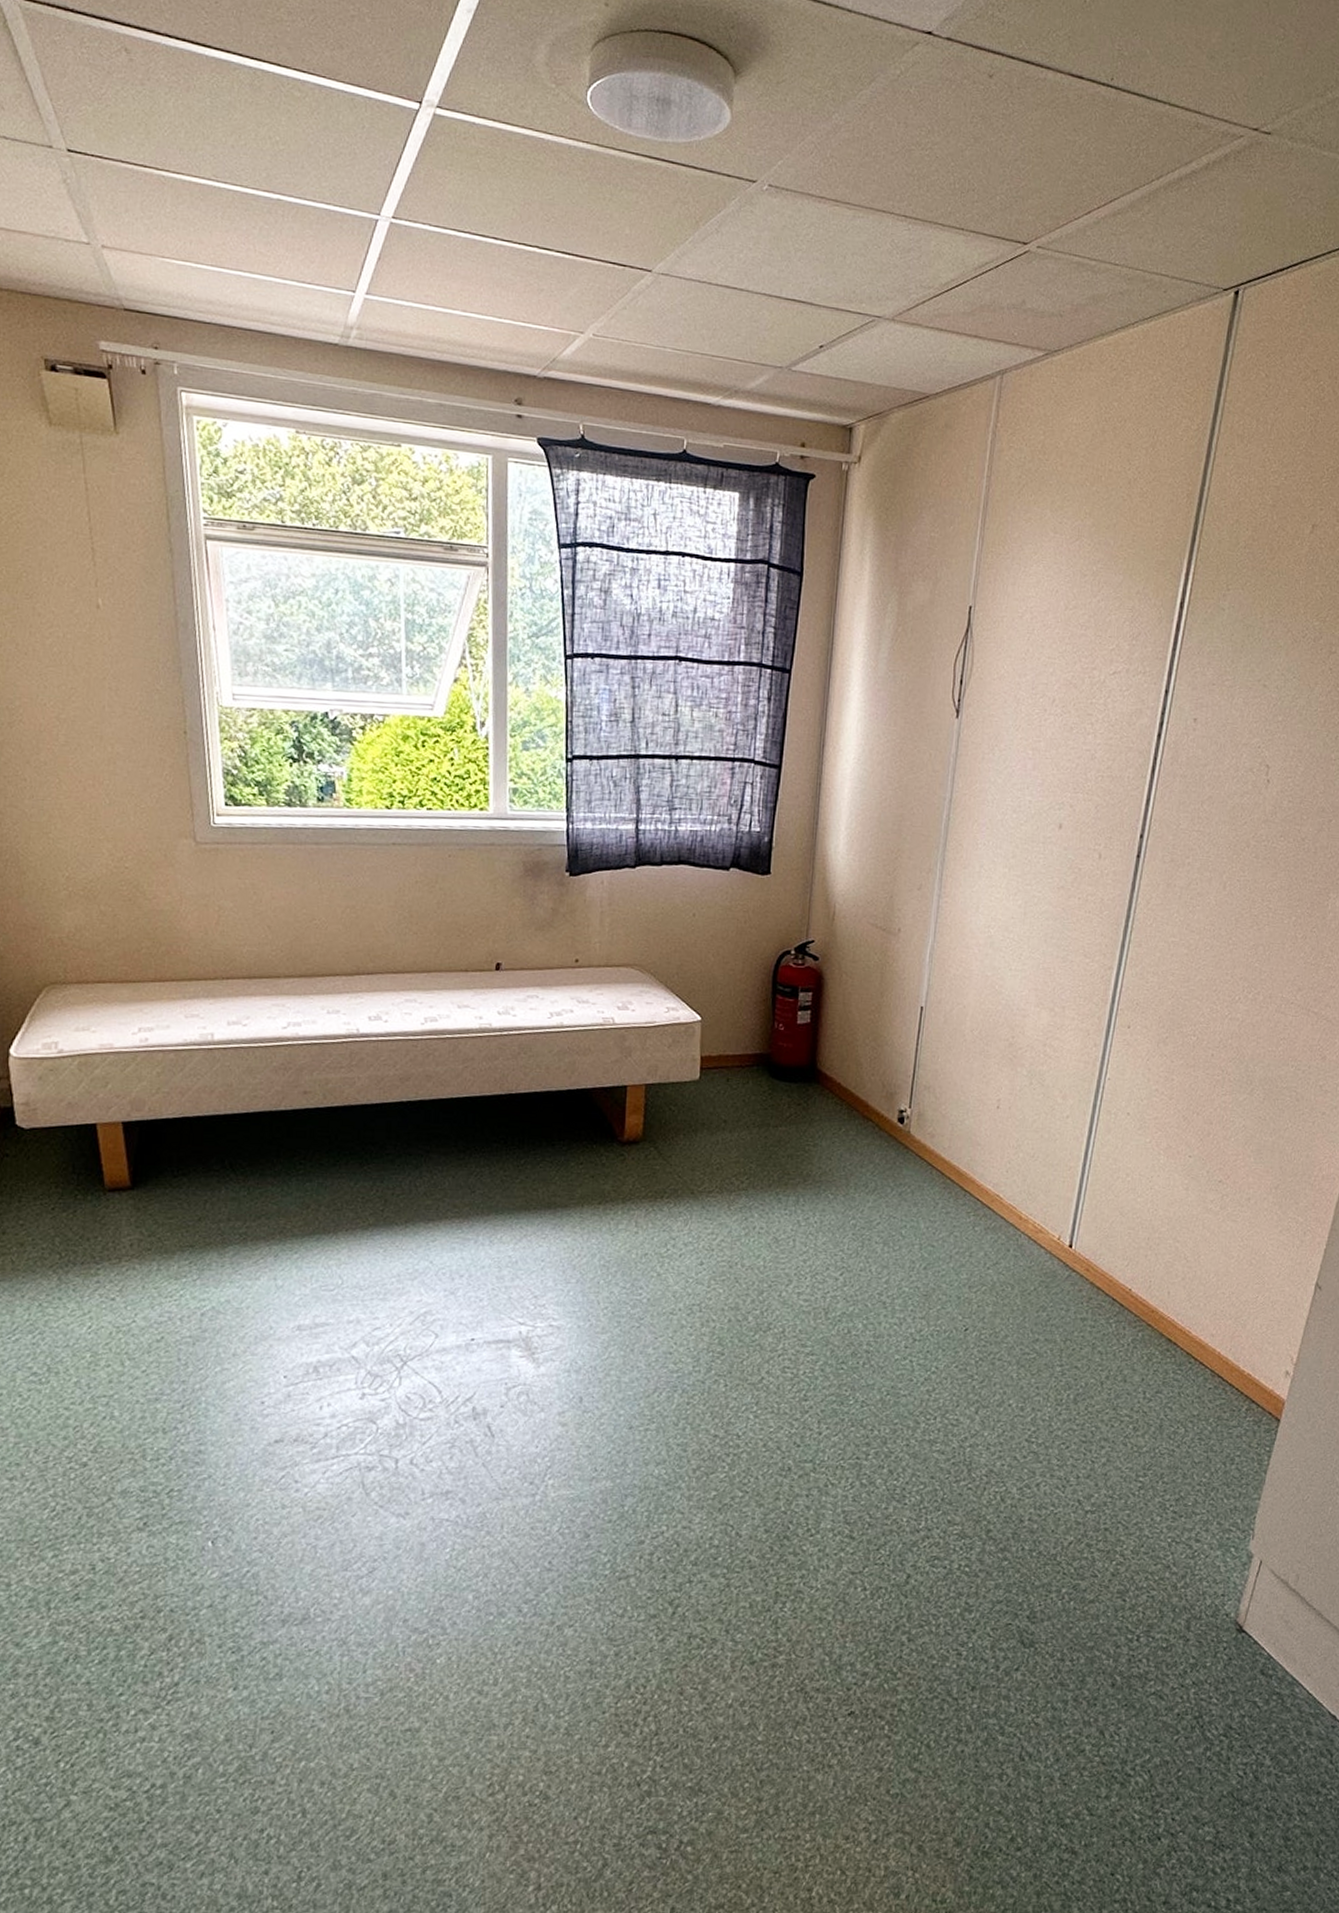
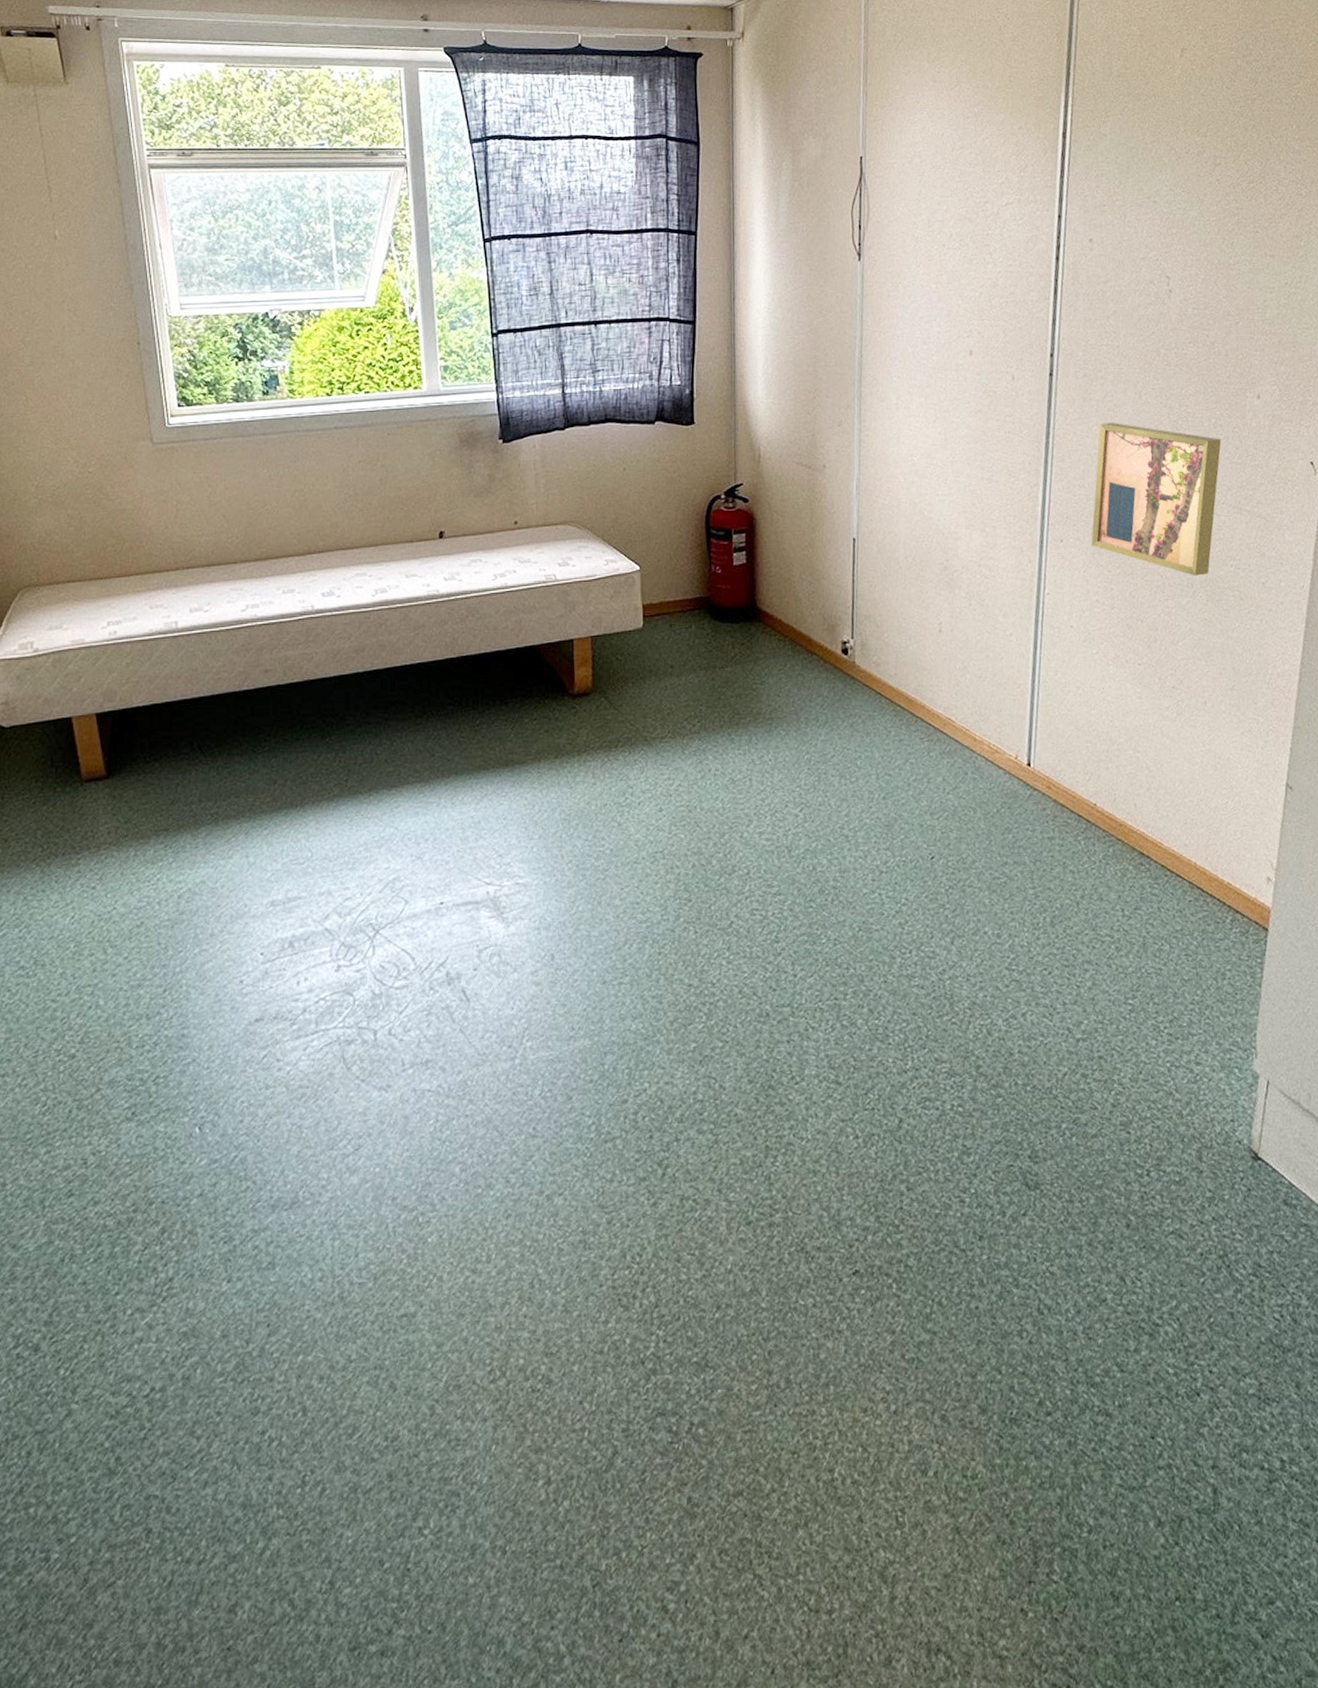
wall art: none [1158,911,1299,1074] -> present [1091,423,1222,576]

